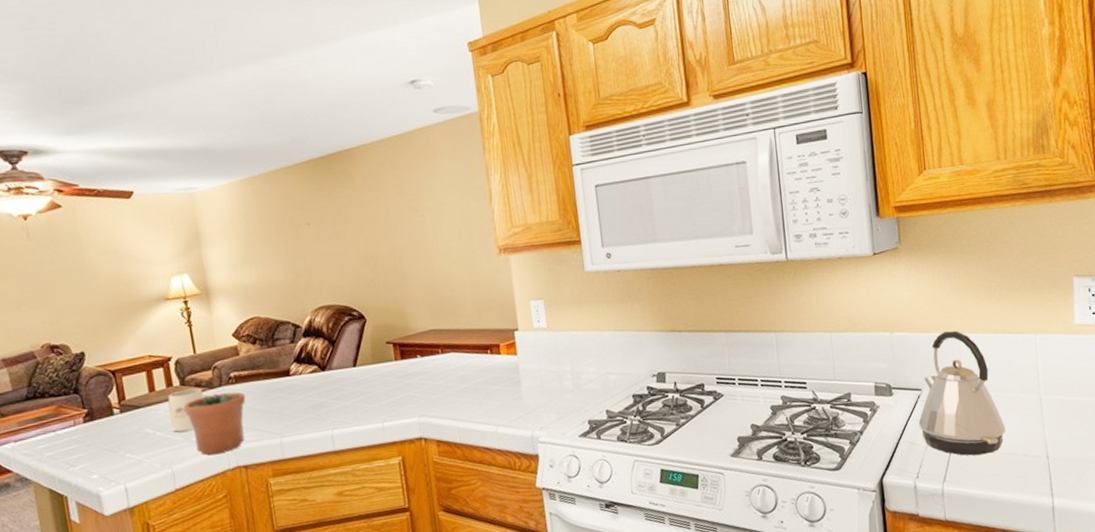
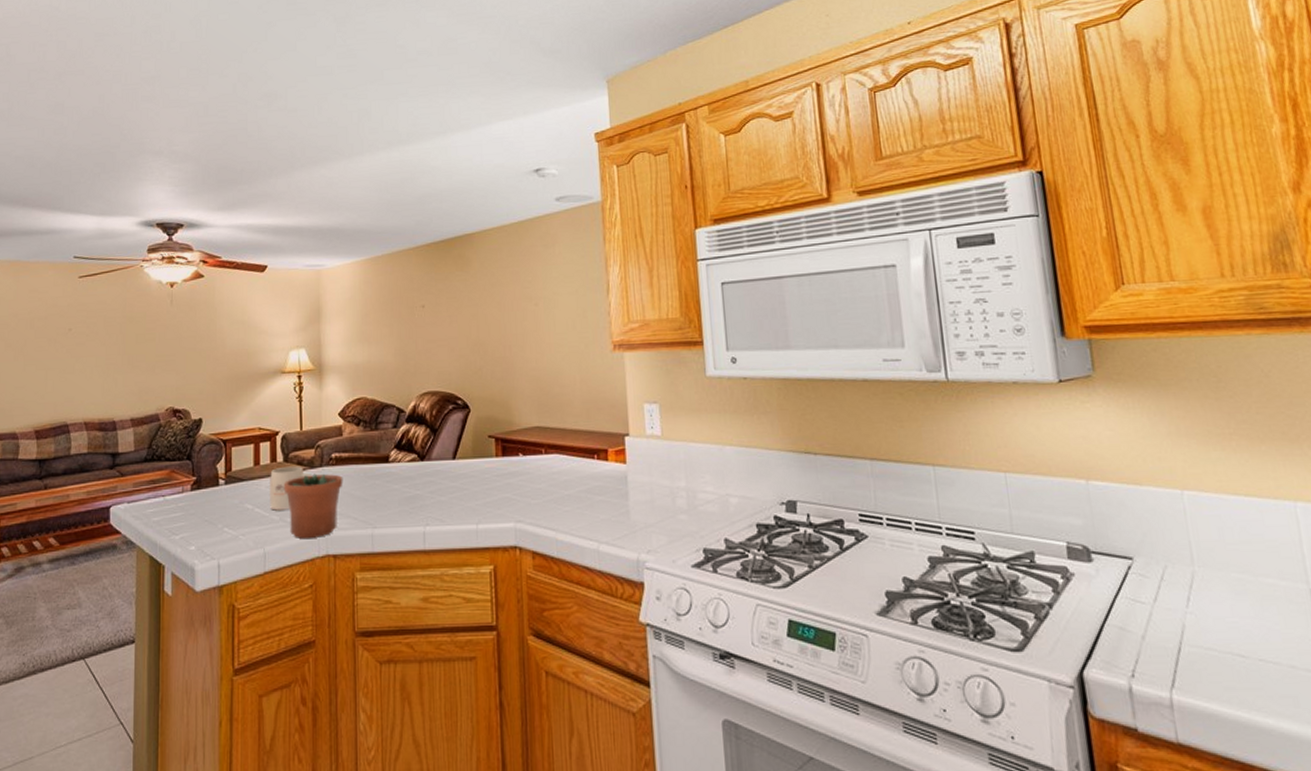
kettle: present [918,330,1006,456] -> none [1130,486,1260,658]

